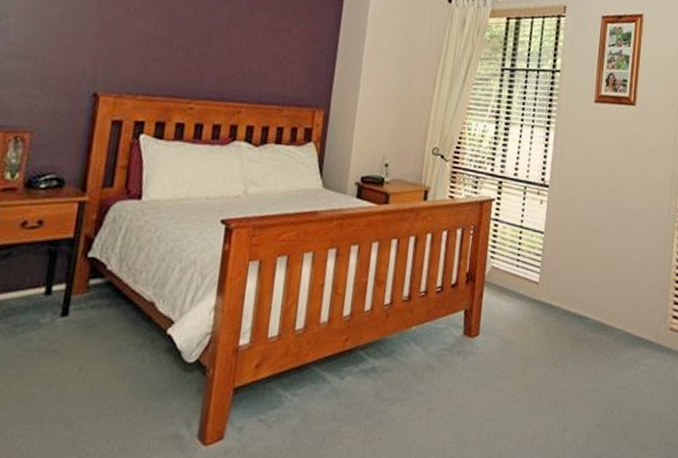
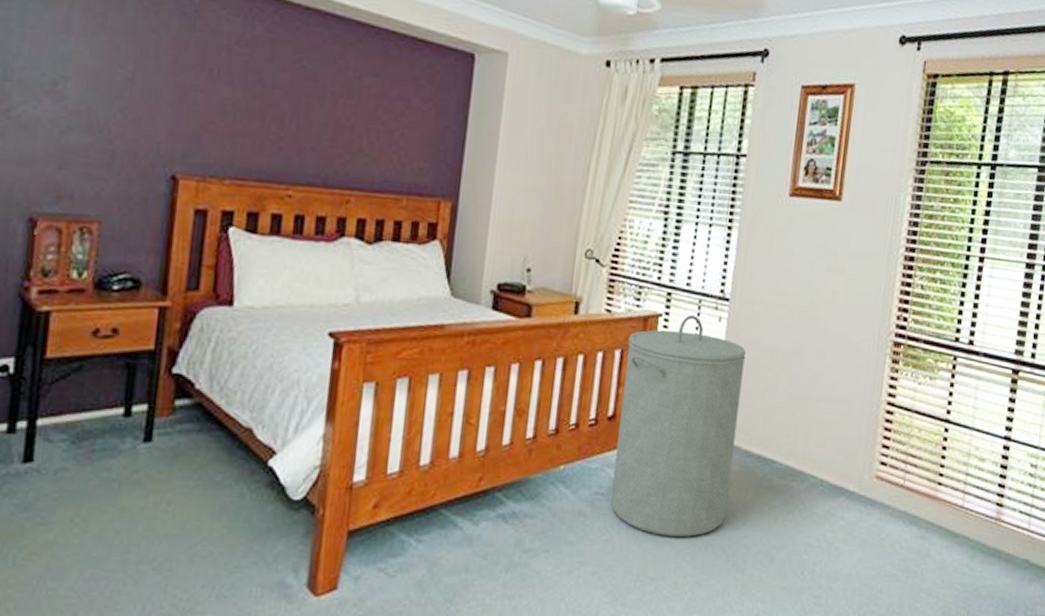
laundry hamper: none [454,199,563,384] -> present [610,315,746,537]

